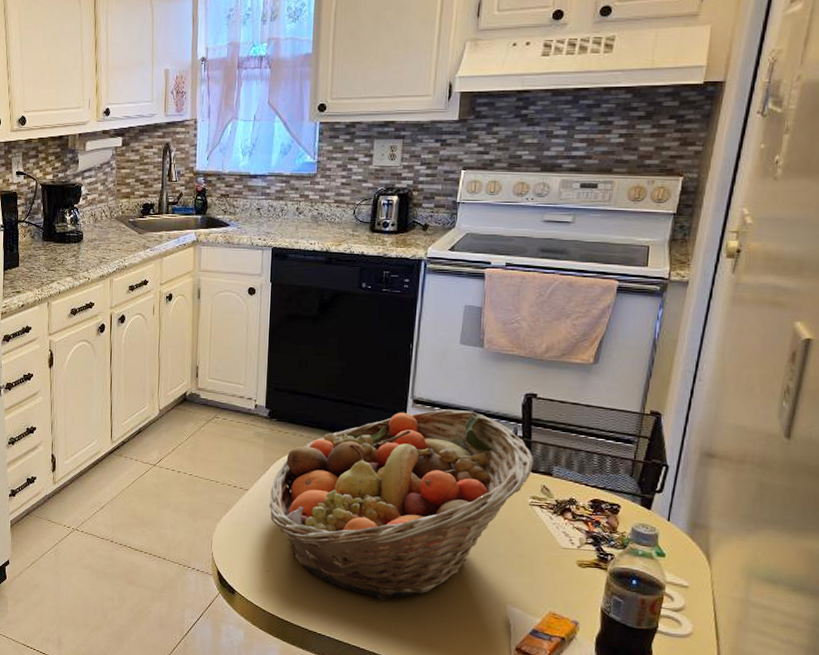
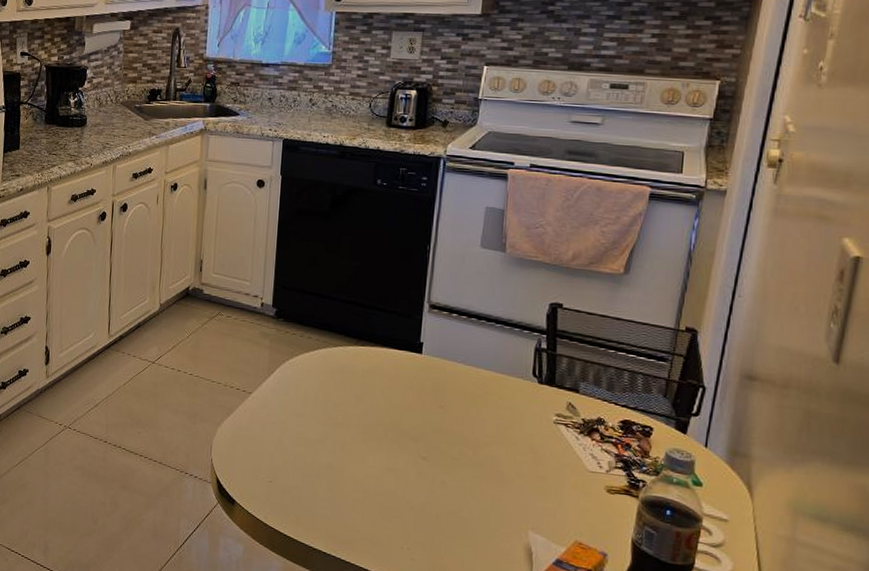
fruit basket: present [269,409,534,600] -> none [273,316,559,519]

